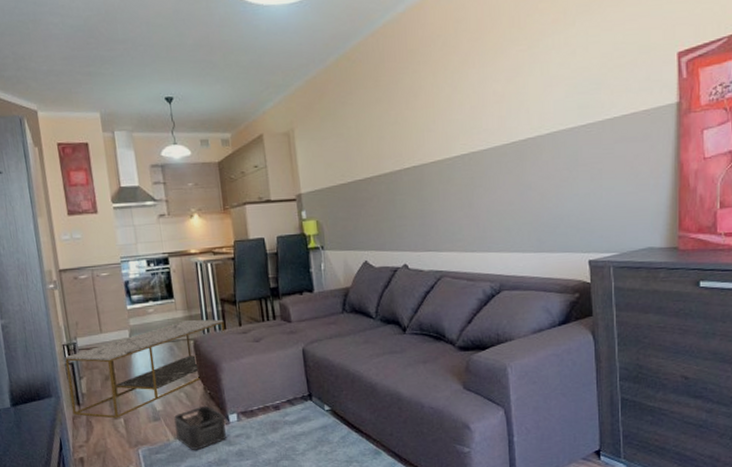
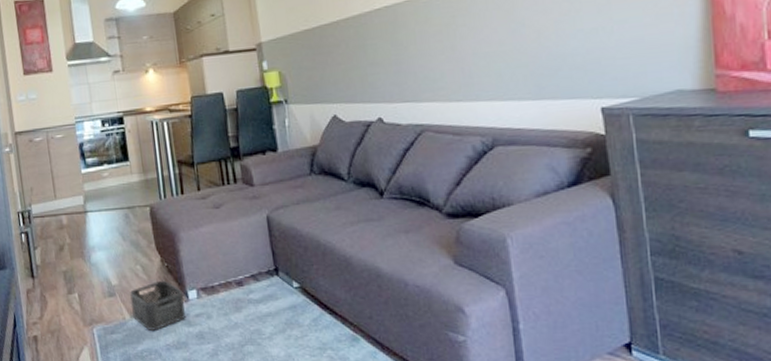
coffee table: present [65,319,225,419] -> none [20,183,183,293]

